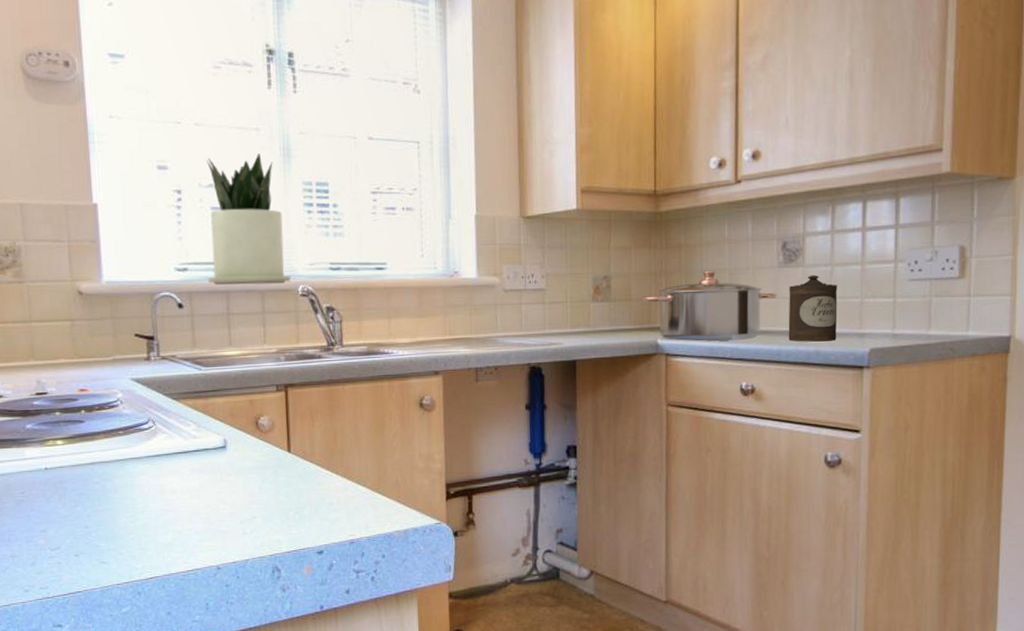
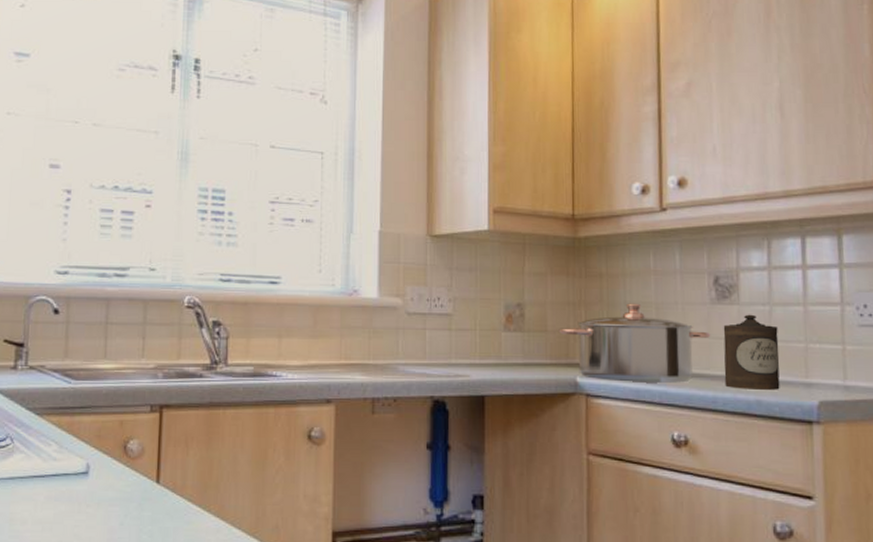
planter: present [206,153,293,285] -> none [87,157,179,293]

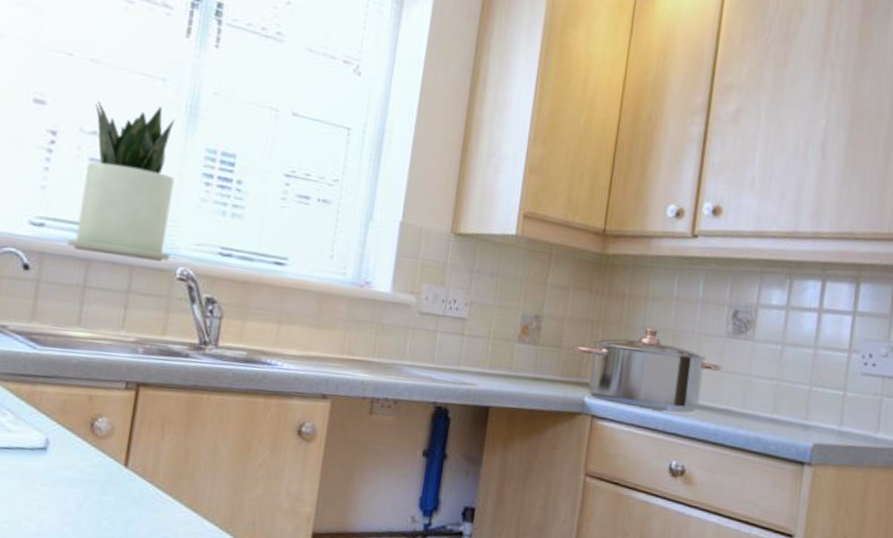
planter: none [87,157,179,293] -> present [66,101,175,262]
canister: present [723,314,780,391] -> none [728,351,786,430]

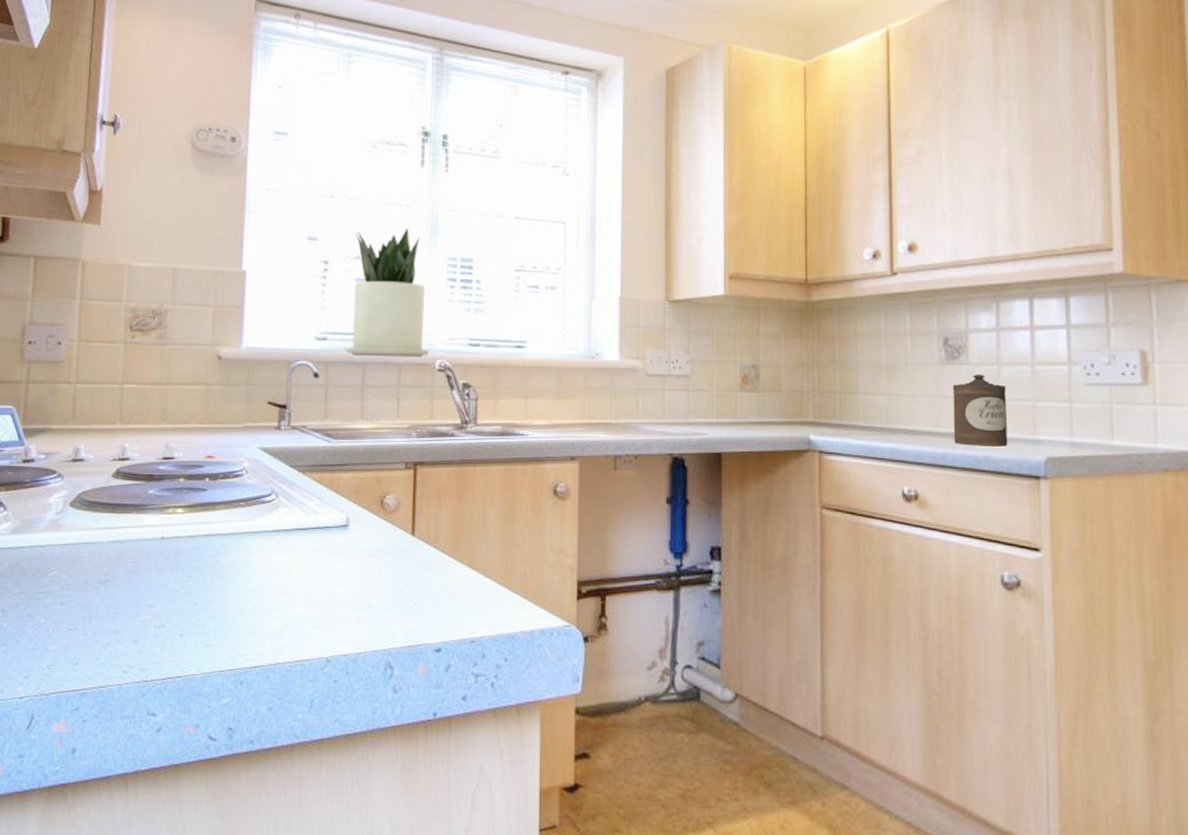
cooking pot: present [573,327,722,414] -> none [792,364,941,440]
canister: none [728,351,786,430] -> present [952,374,1008,448]

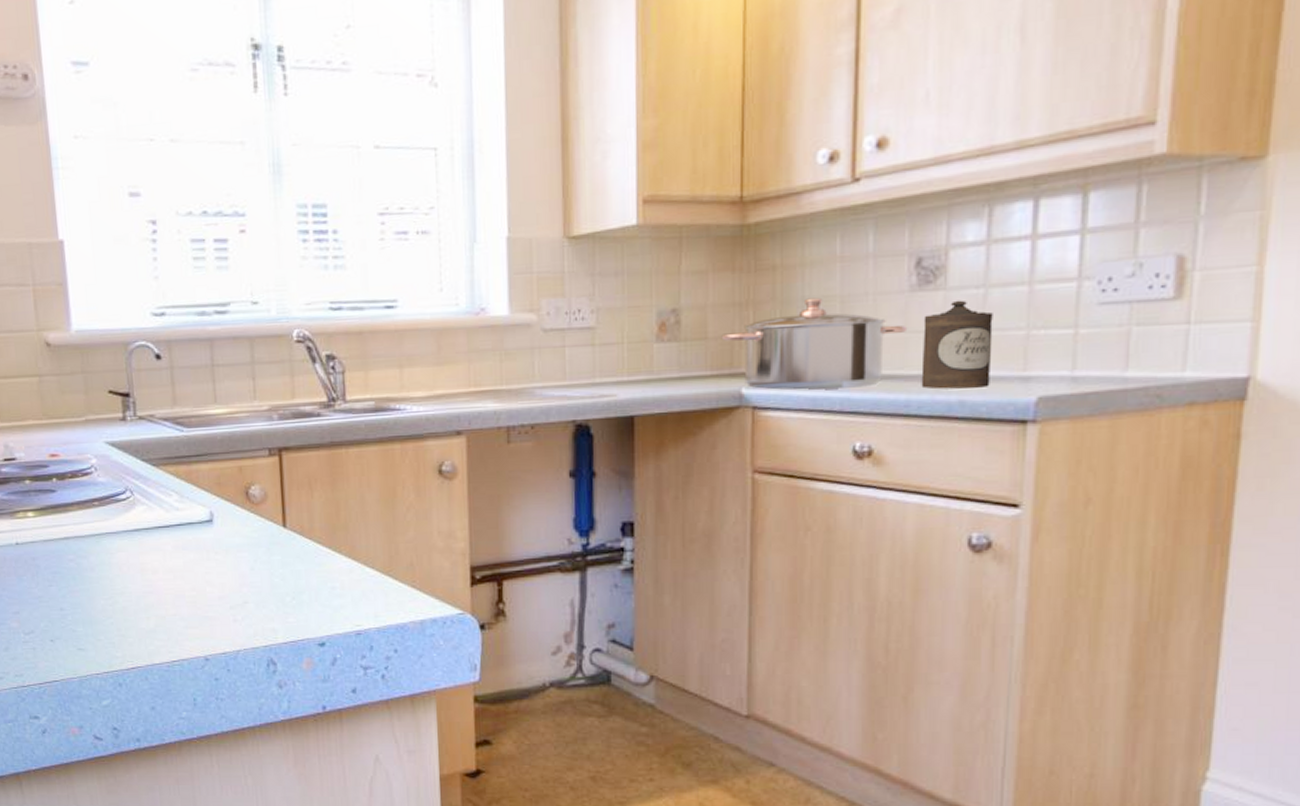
planter: present [344,228,431,357] -> none [185,172,286,332]
cooking pot: none [792,364,941,440] -> present [721,297,908,390]

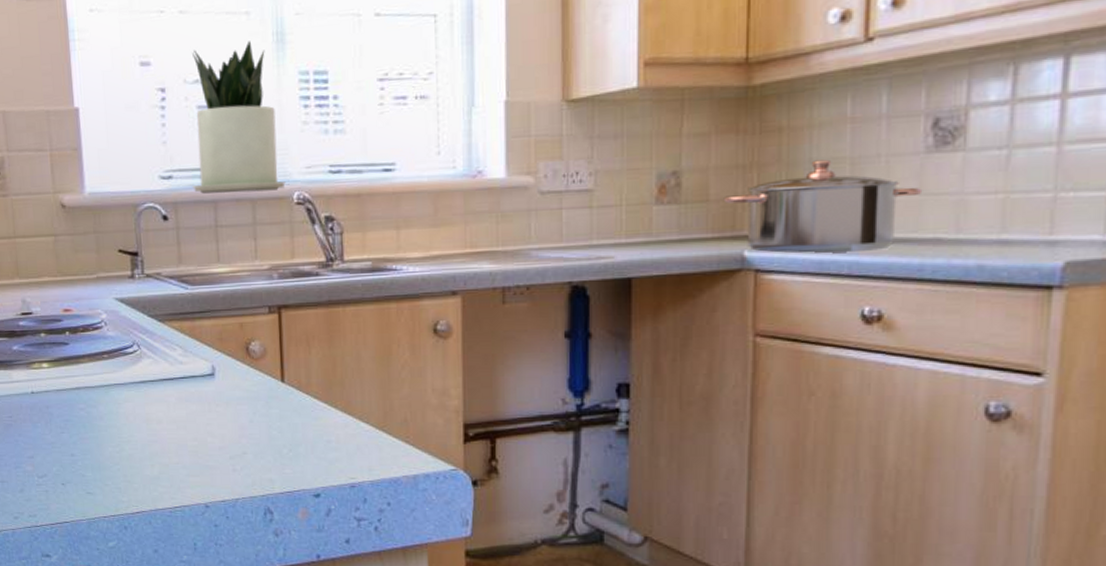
planter: none [185,172,286,332] -> present [192,41,287,194]
canister: present [921,300,993,390] -> none [936,161,1017,254]

